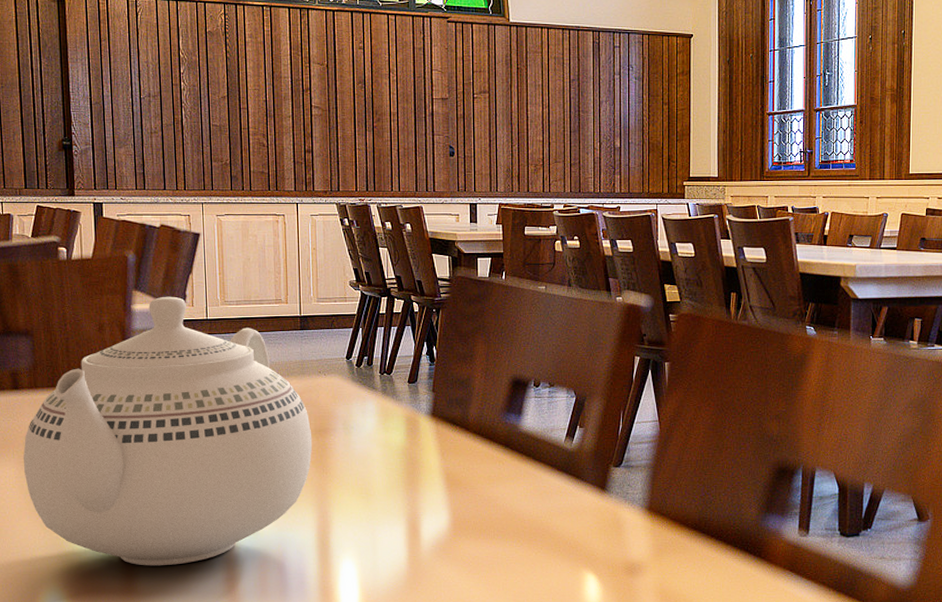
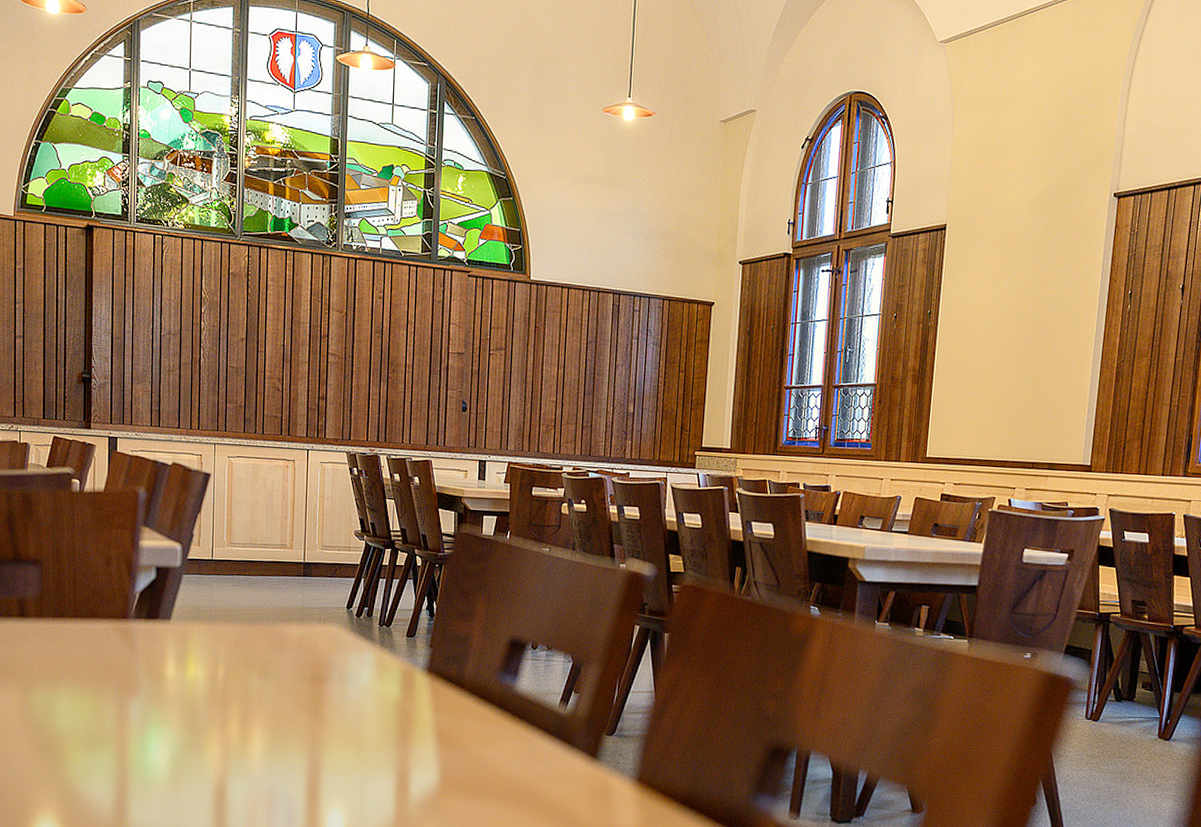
teapot: present [23,296,313,566] -> none [26,534,309,802]

